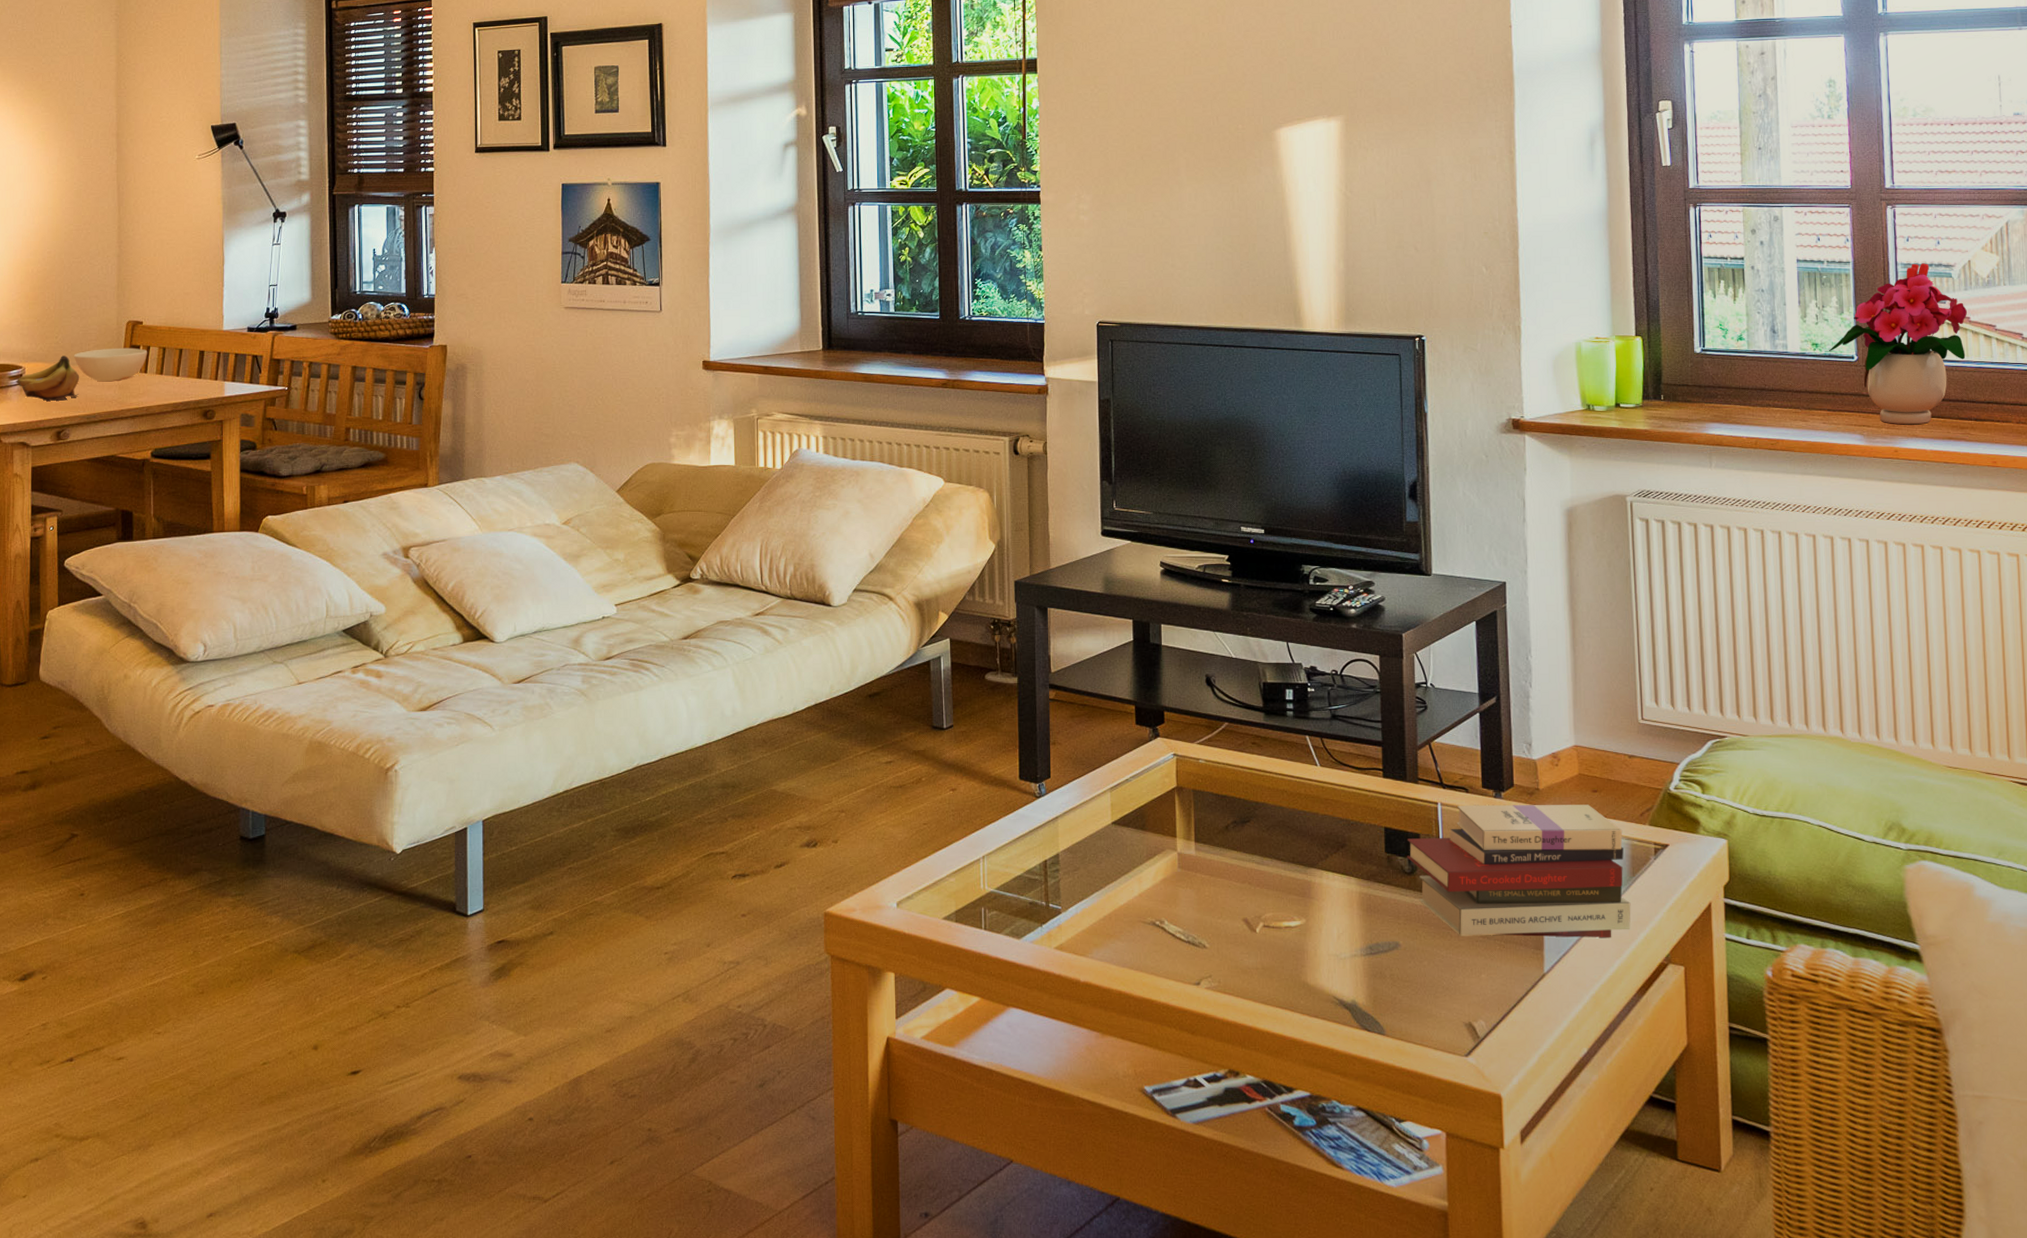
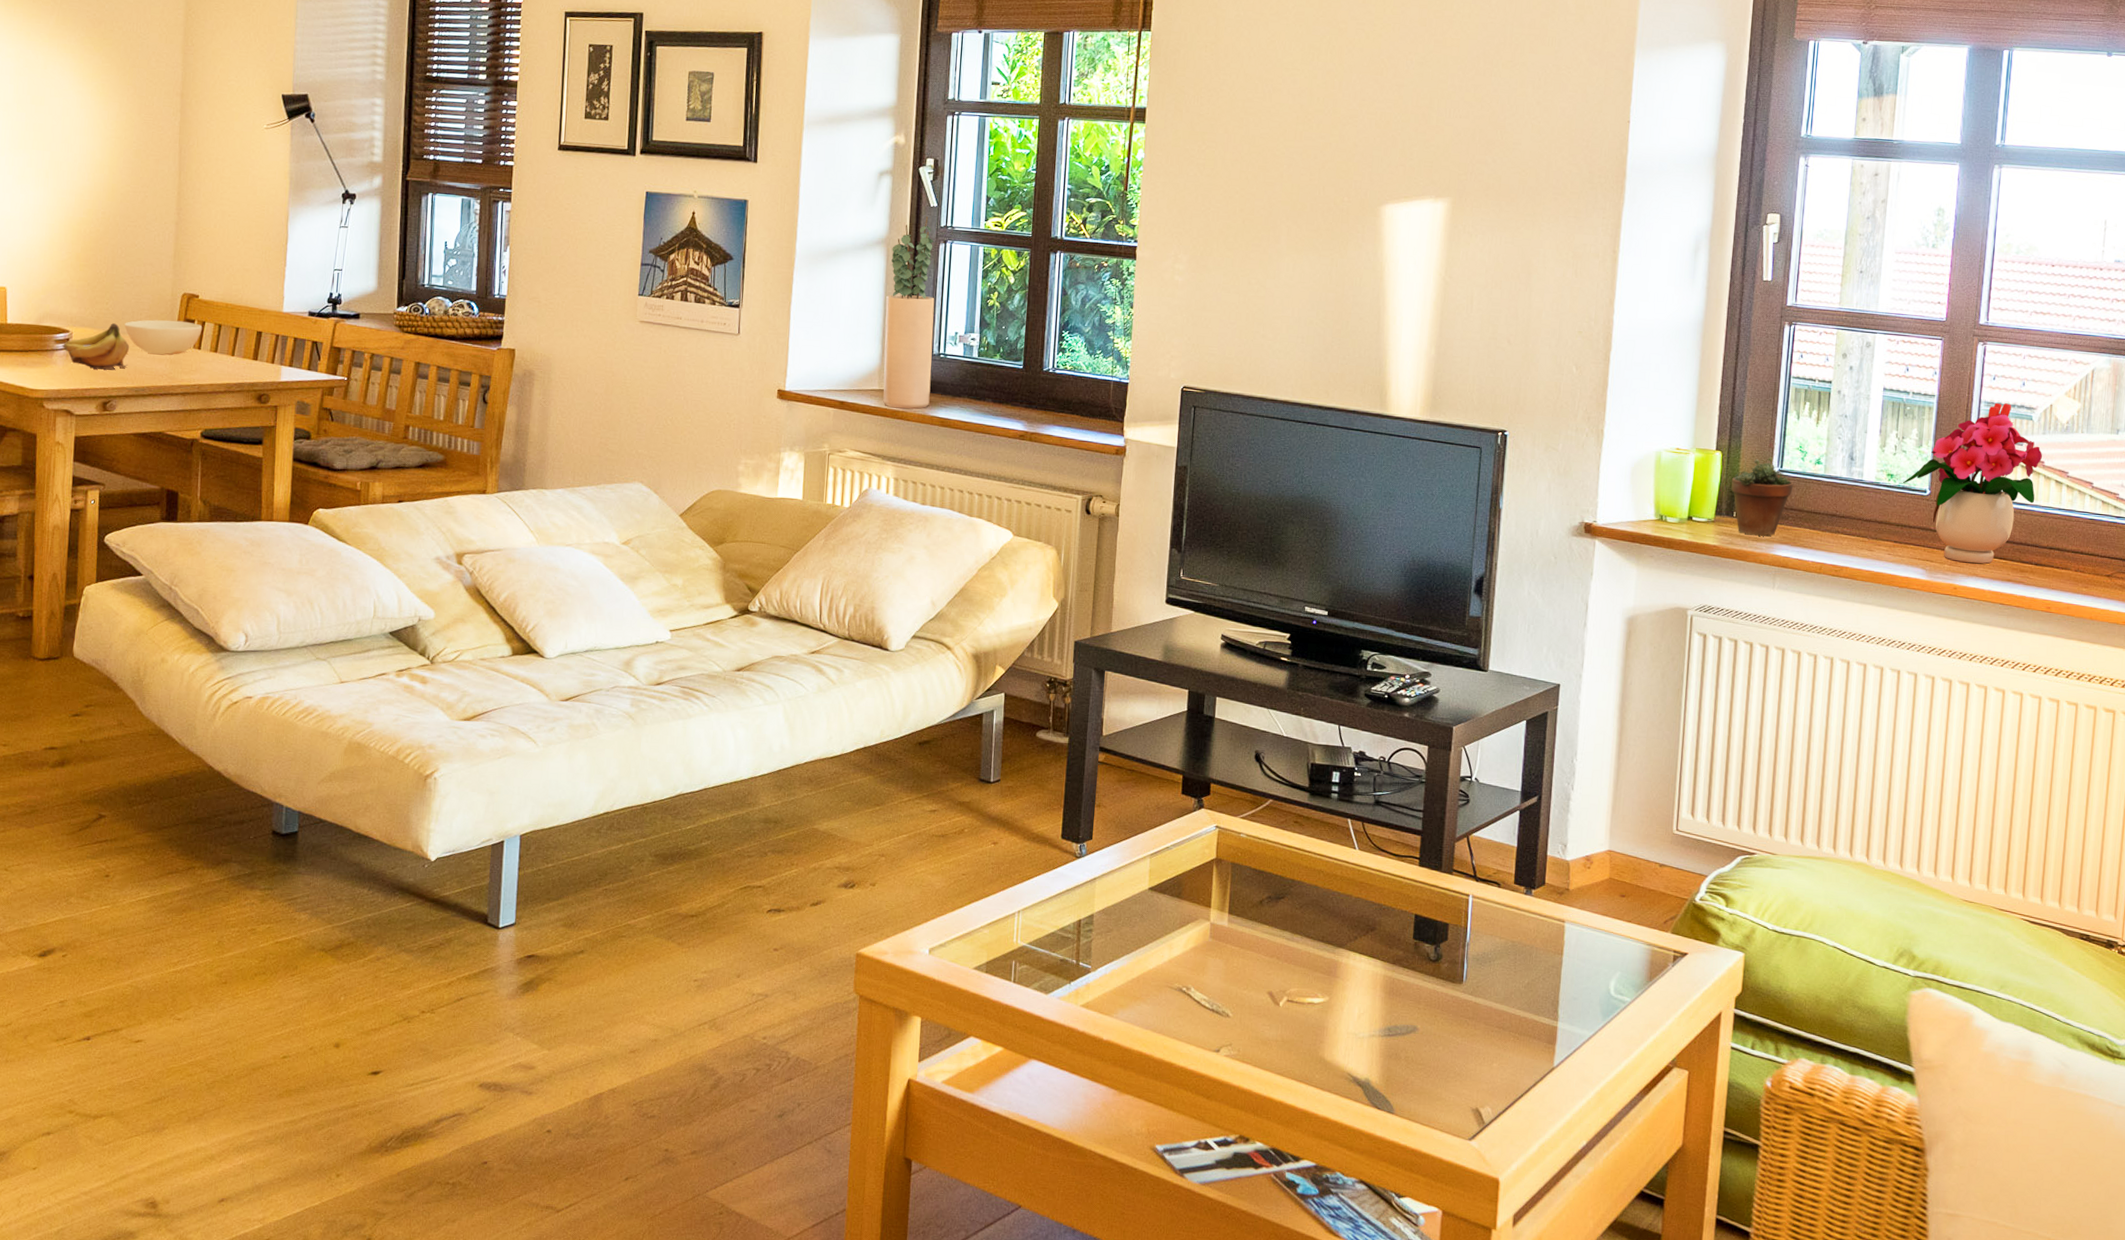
vase: none [801,182,851,368] -> present [883,216,935,410]
books: present [1406,804,1631,938] -> none [1434,898,1645,1039]
succulent plant: none [1655,318,1719,417] -> present [1731,438,1794,537]

